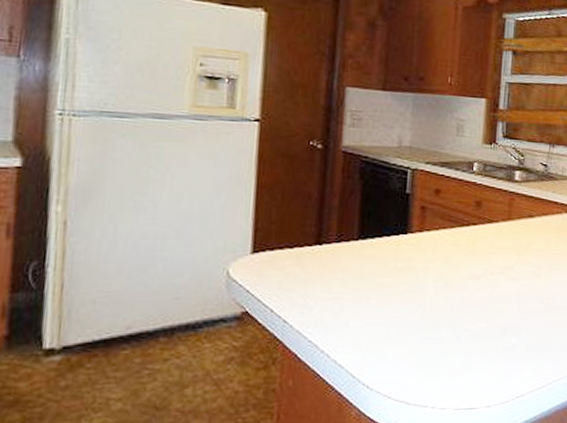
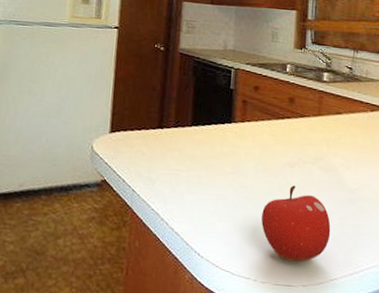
fruit: none [442,300,519,383] -> present [261,185,331,262]

